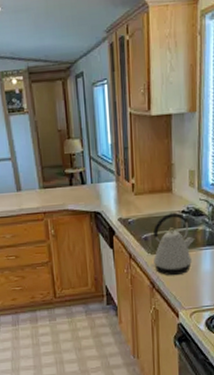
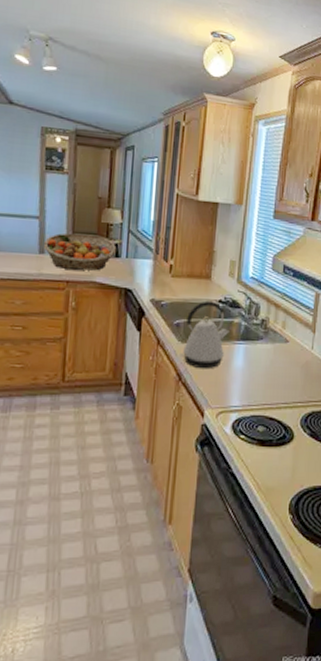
fruit basket: none [18,166,81,202] -> present [43,233,116,271]

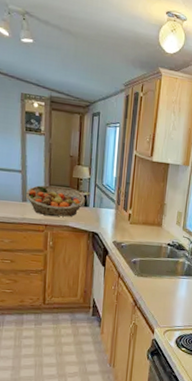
kettle: present [180,300,230,369] -> none [136,244,176,298]

